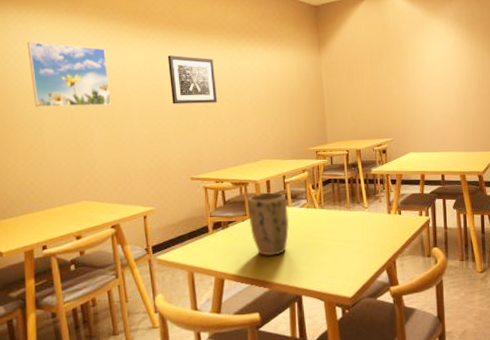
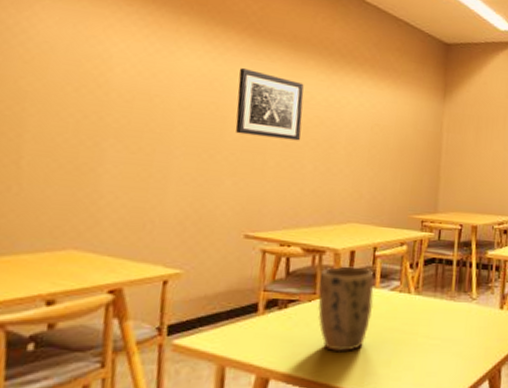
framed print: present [27,41,111,108] -> none [16,10,149,121]

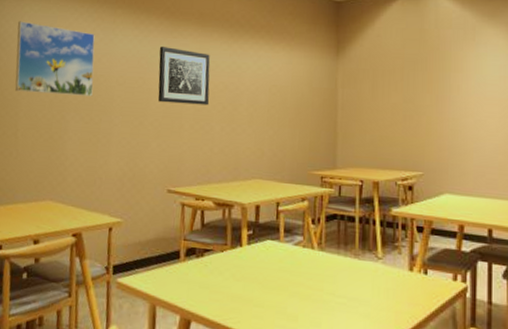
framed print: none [16,10,149,121] -> present [15,21,95,97]
plant pot: present [317,266,375,353] -> none [228,219,279,302]

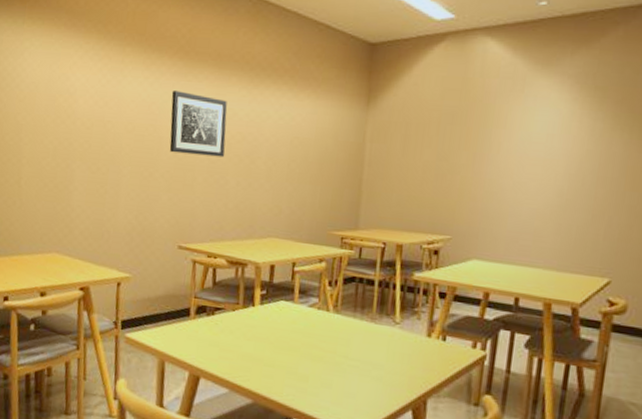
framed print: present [15,21,95,97] -> none [16,58,102,144]

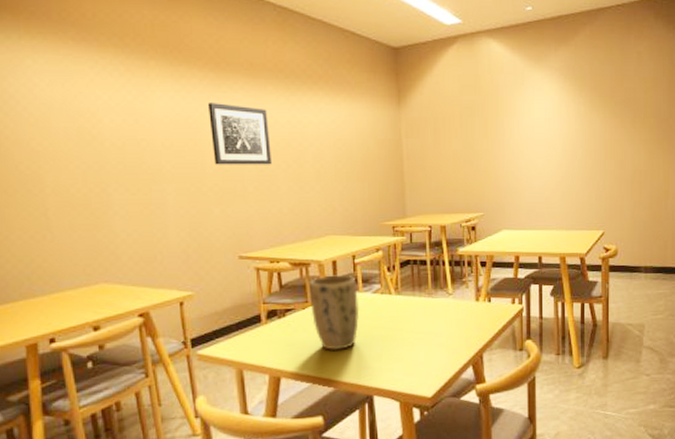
plant pot: none [240,279,294,362] -> present [309,275,360,351]

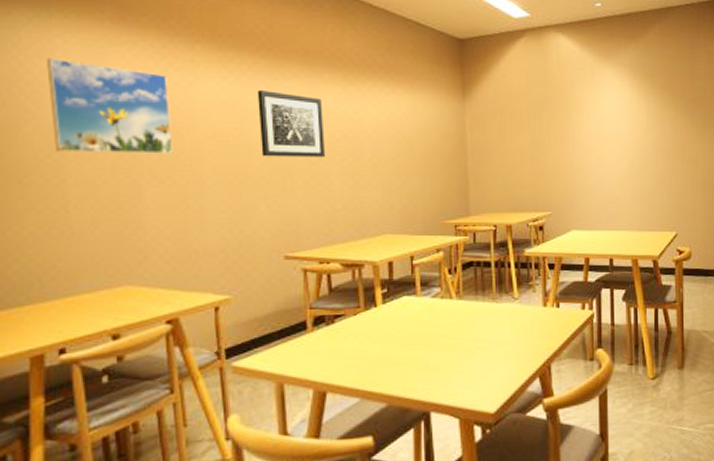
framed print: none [20,77,135,165] -> present [47,58,173,154]
plant pot: present [309,275,360,351] -> none [361,277,417,362]

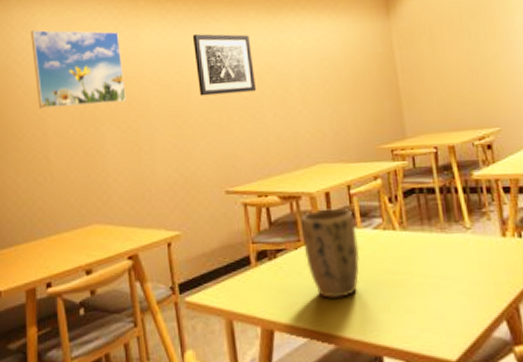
plant pot: none [361,277,417,362] -> present [301,208,360,300]

